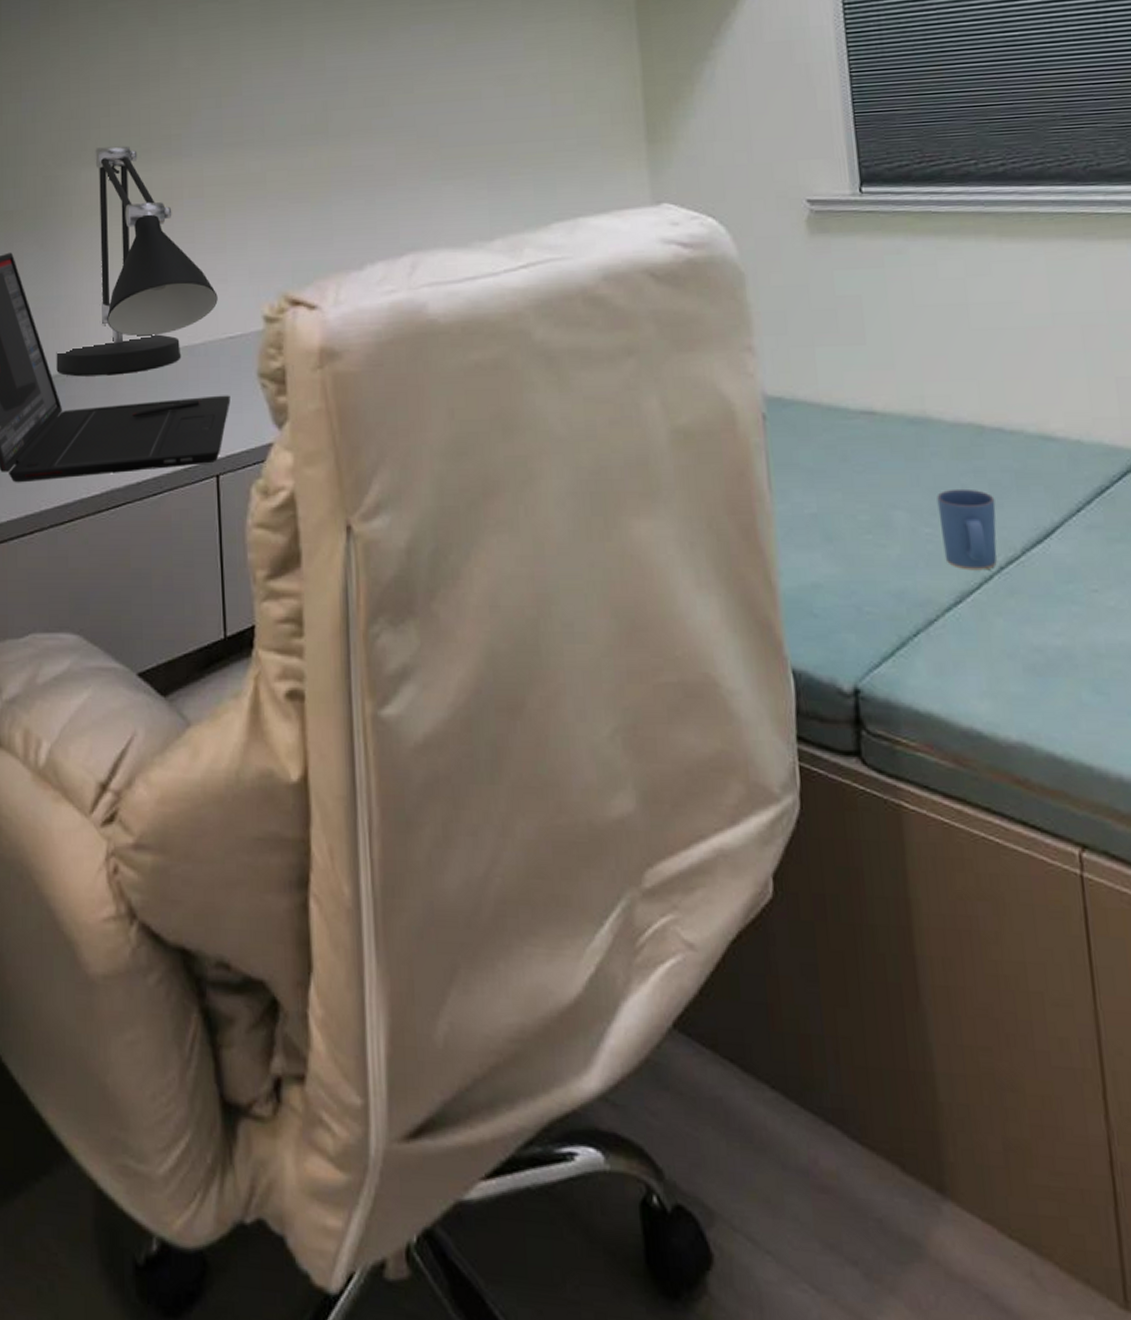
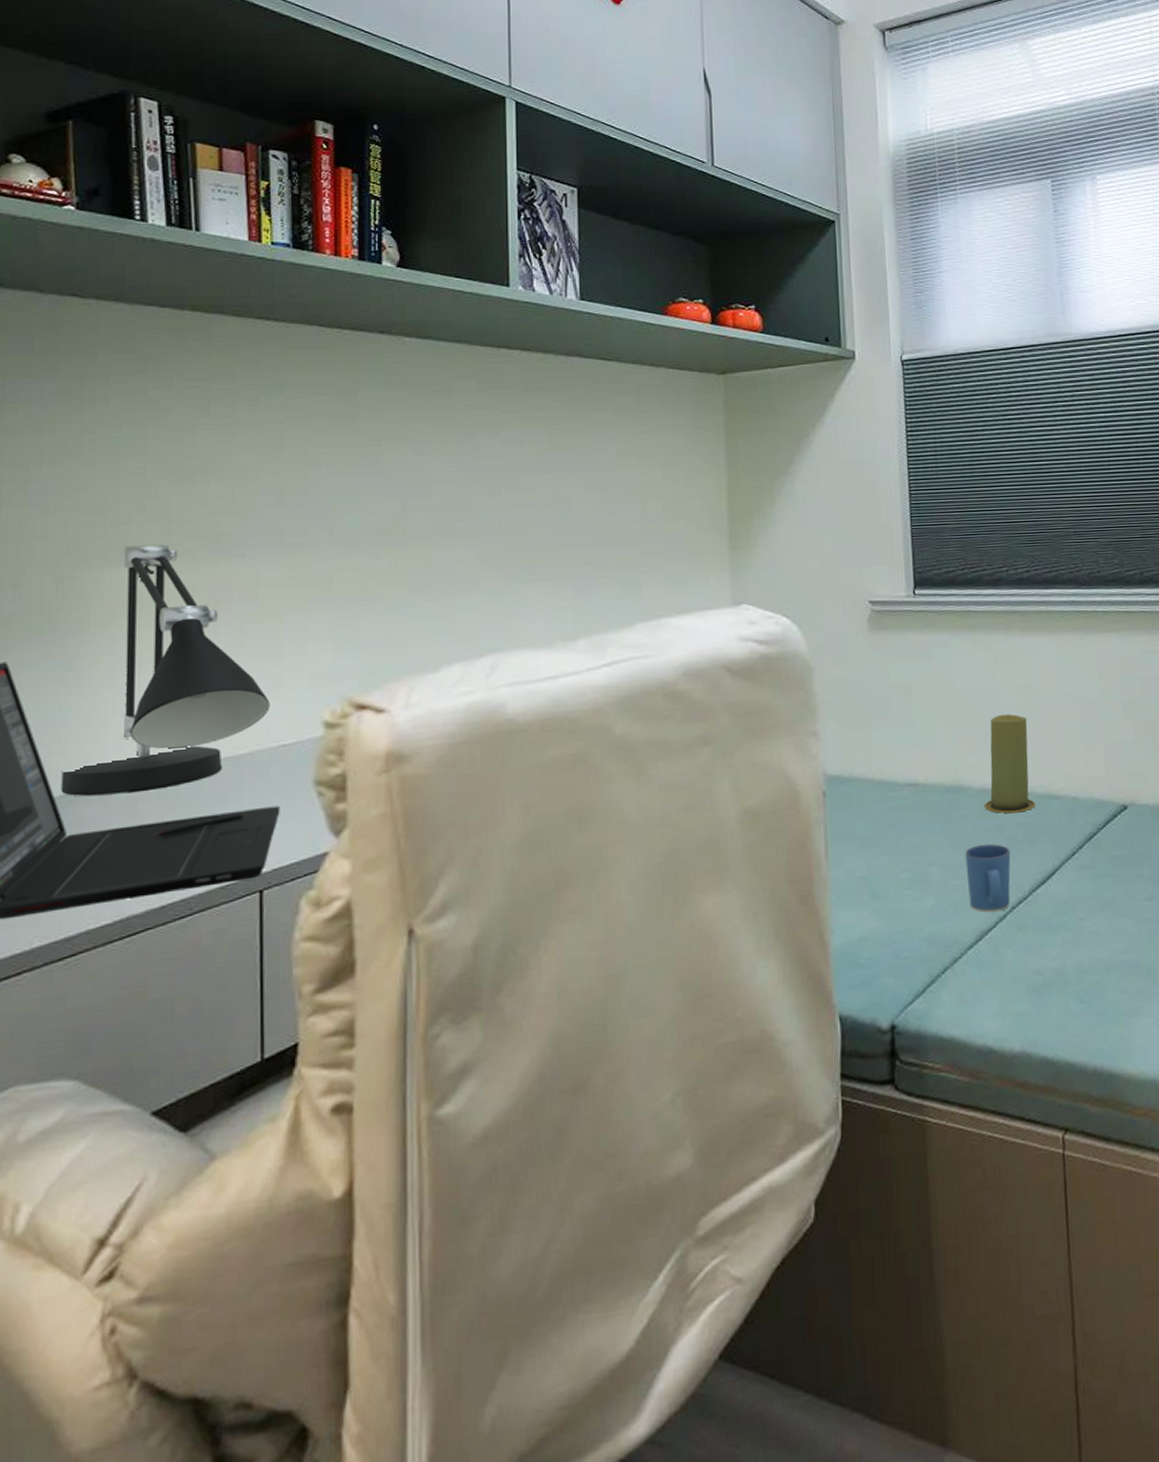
candle: none [958,335,1025,455] -> present [984,713,1035,814]

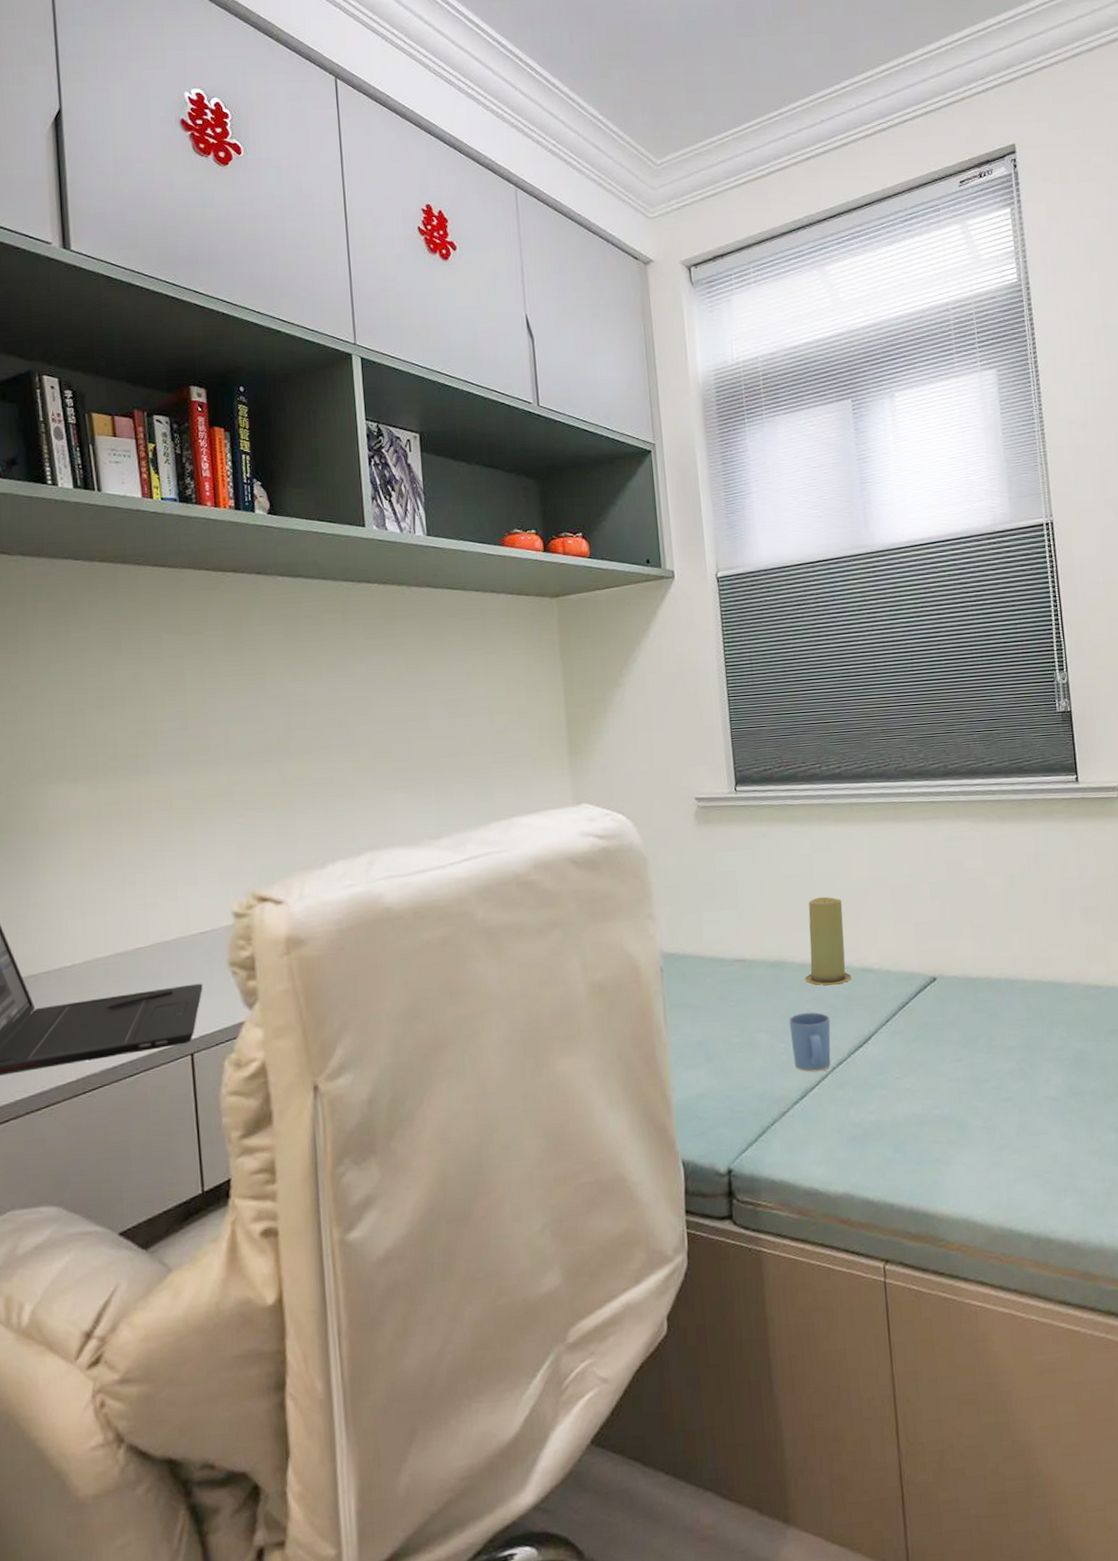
desk lamp: present [61,544,270,797] -> none [26,764,189,977]

